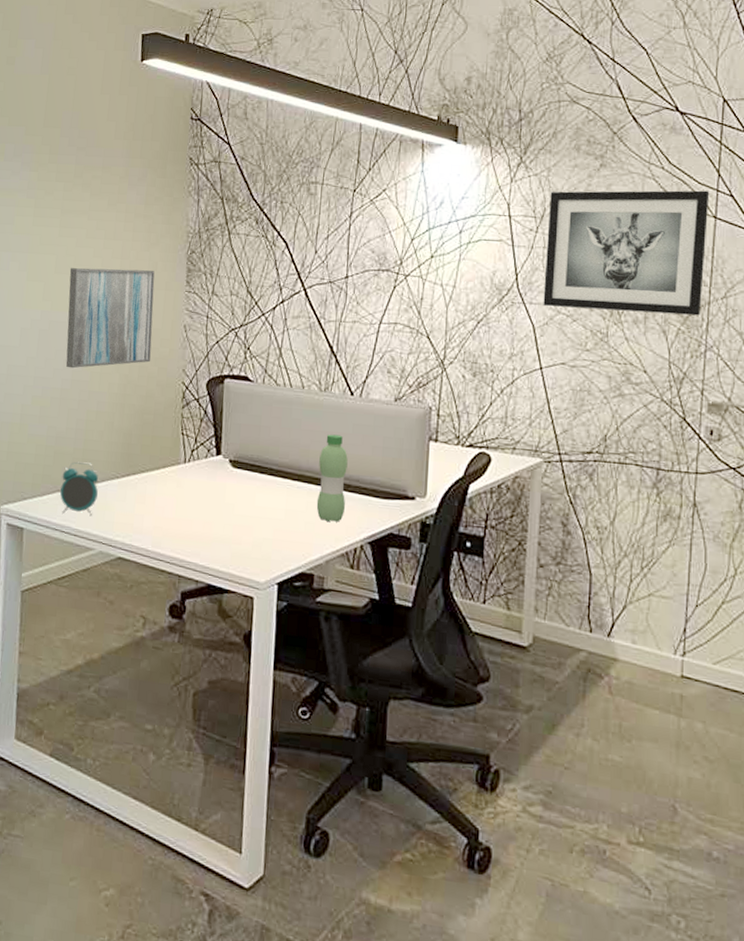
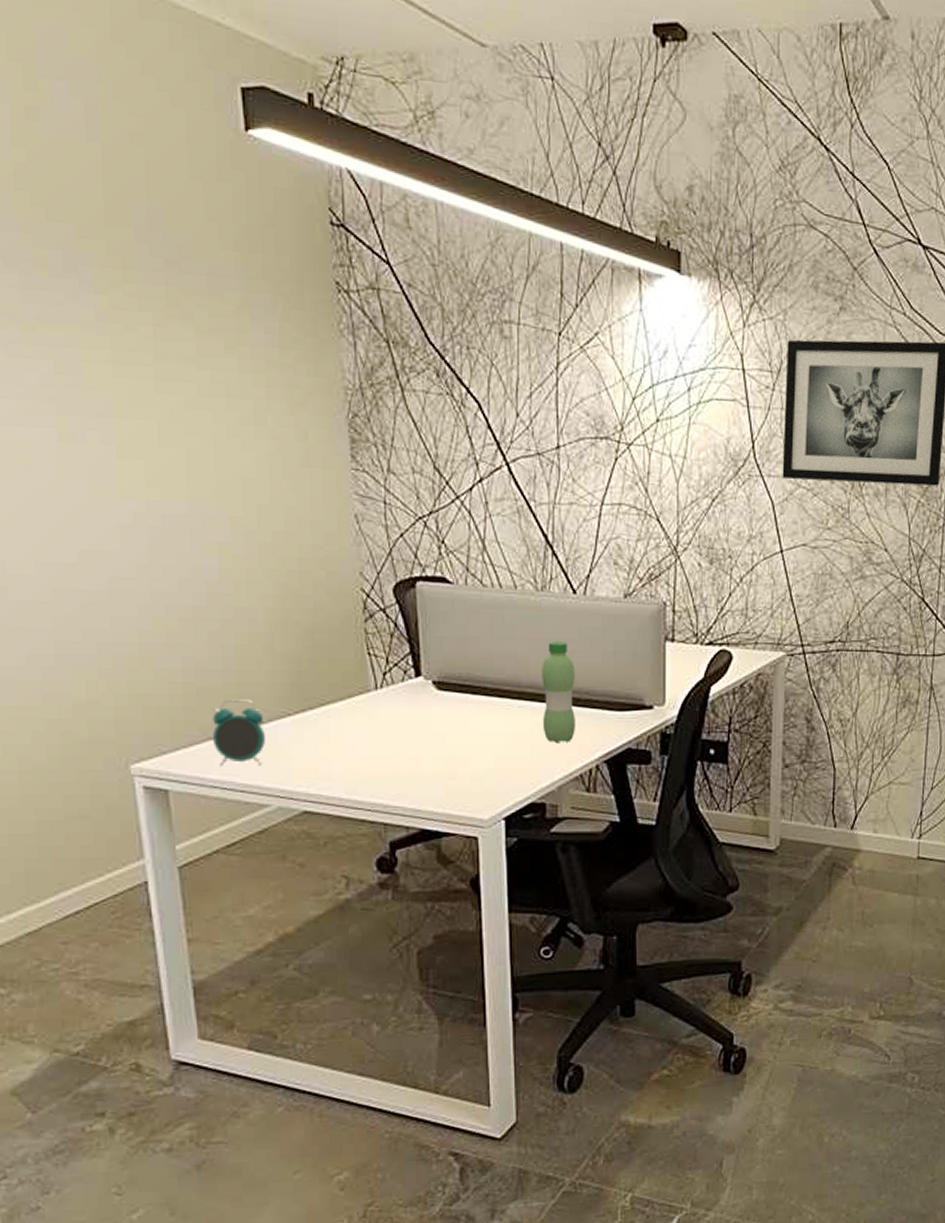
wall art: present [65,267,155,369] -> none [180,438,316,578]

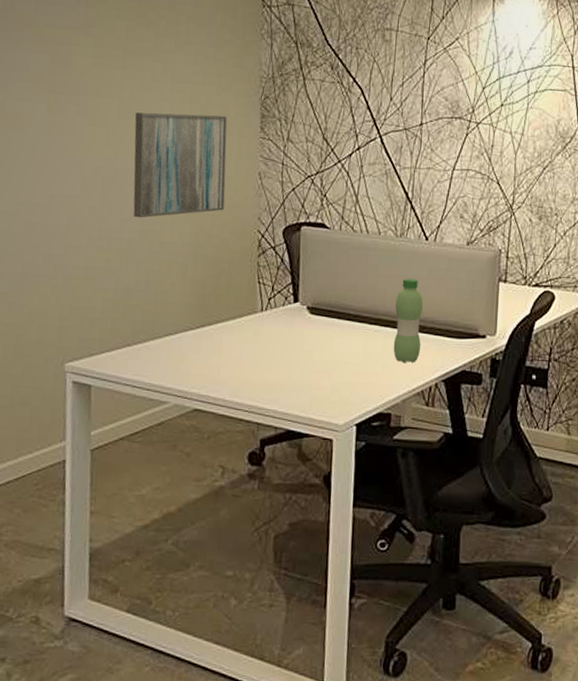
wall art: none [180,438,316,578] -> present [133,112,227,218]
alarm clock: present [212,699,265,766] -> none [130,314,171,370]

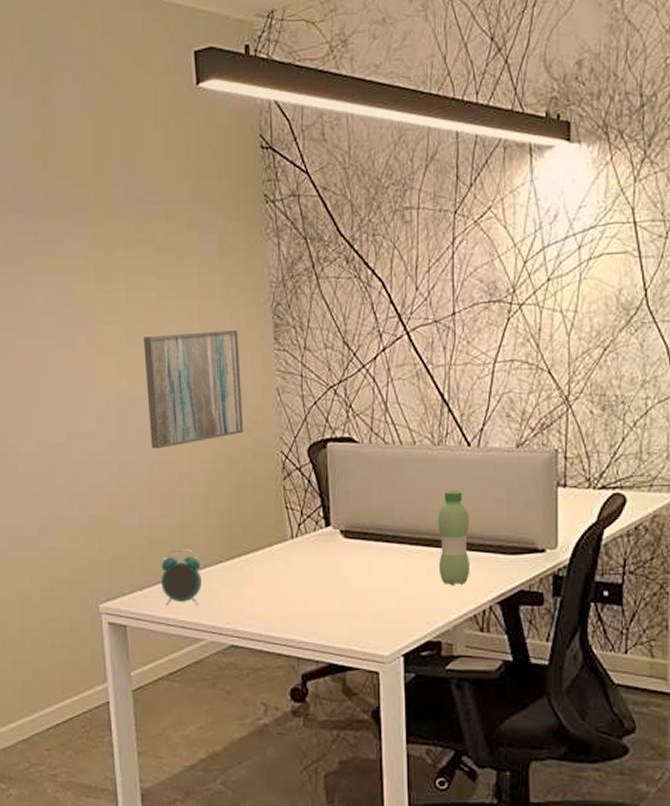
alarm clock: none [130,314,171,370] -> present [161,549,201,606]

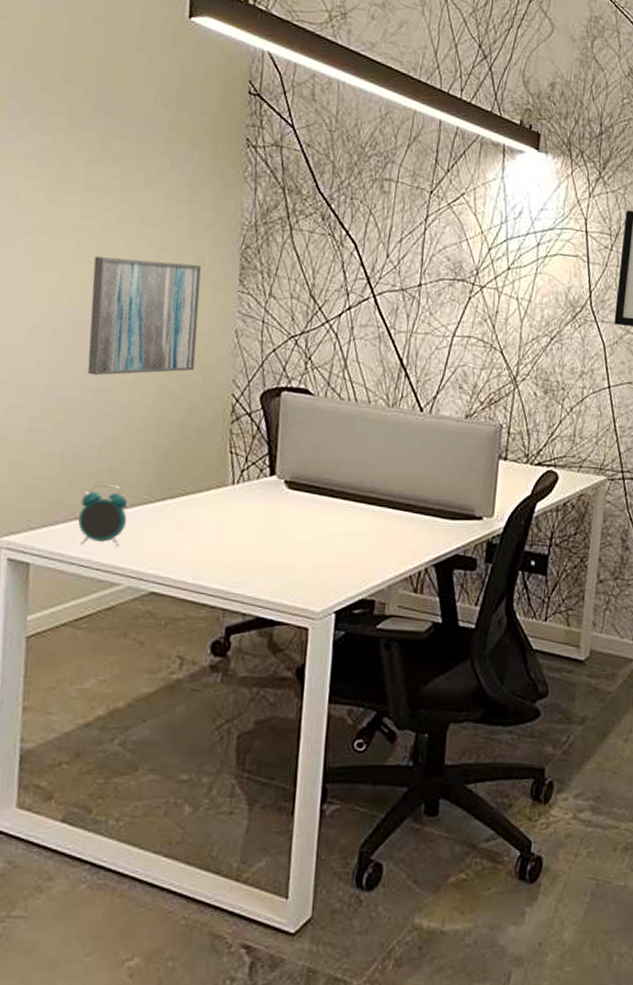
water bottle: present [438,491,469,584] -> none [379,452,415,545]

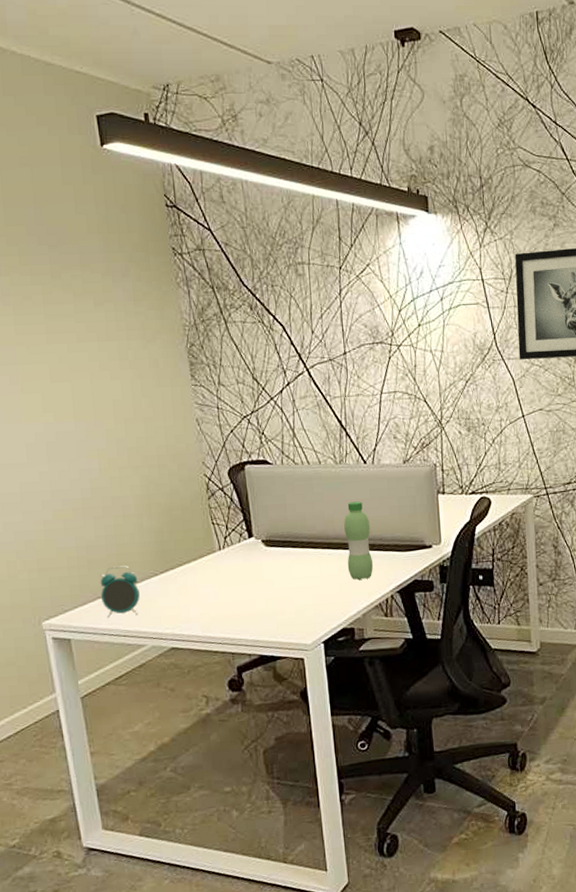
wall art: present [87,256,201,376] -> none [66,368,169,477]
water bottle: none [379,452,415,545] -> present [344,501,373,580]

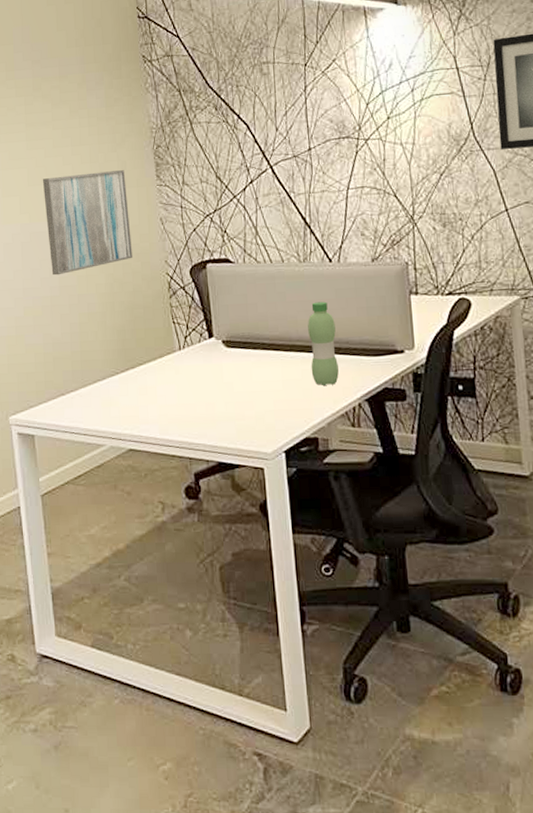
wall art: none [66,368,169,477] -> present [42,170,133,276]
alarm clock: present [100,565,140,618] -> none [64,363,101,416]

